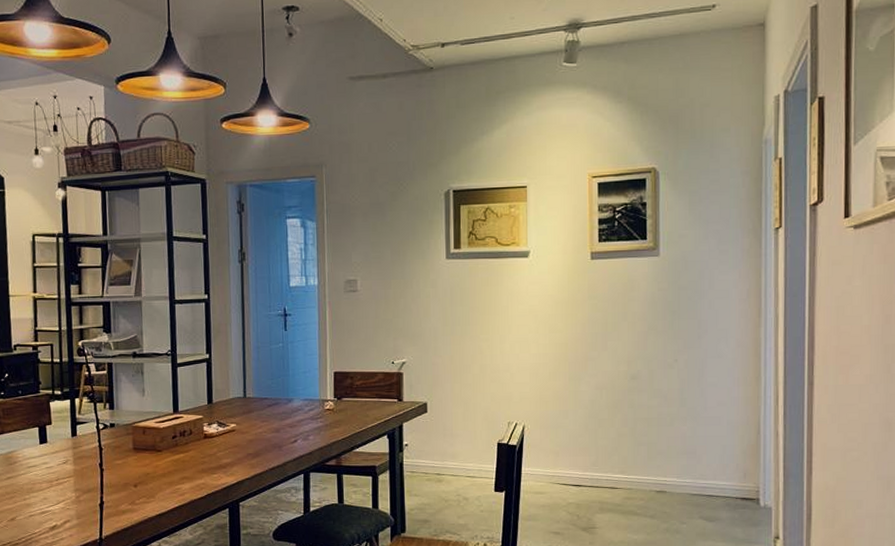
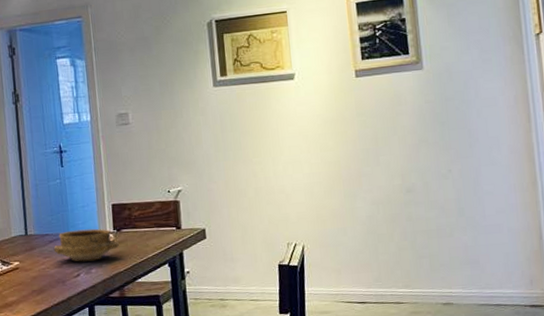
ceramic bowl: none [272,395,338,428] -> present [53,228,119,262]

